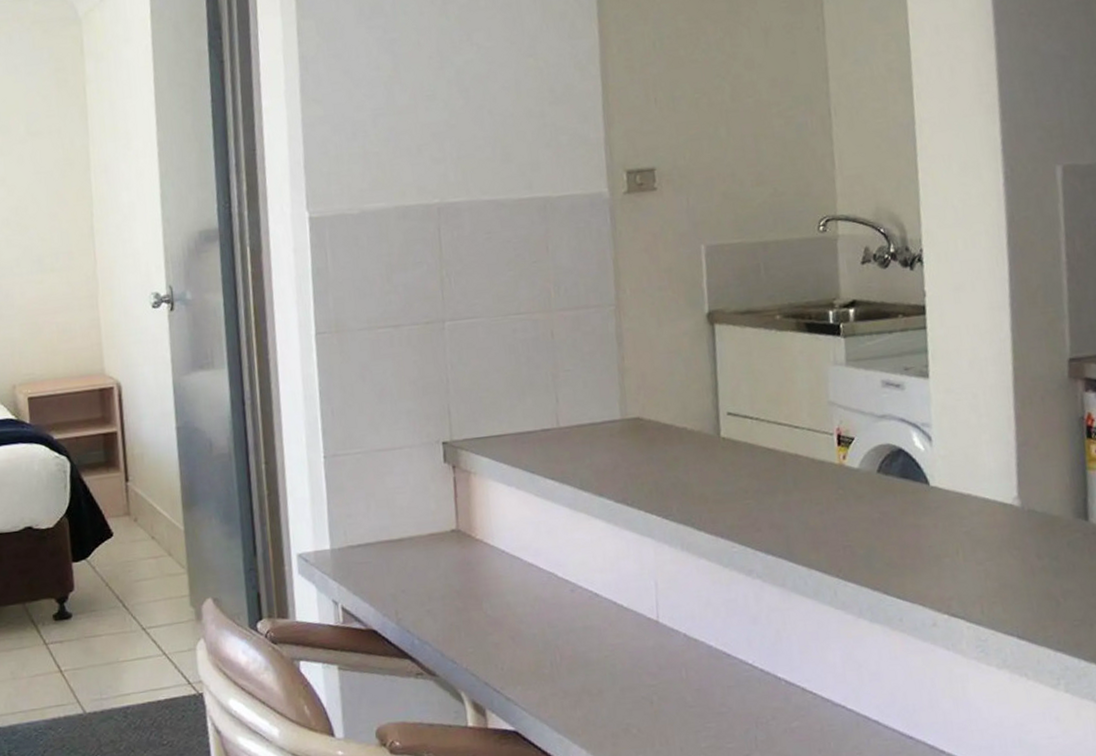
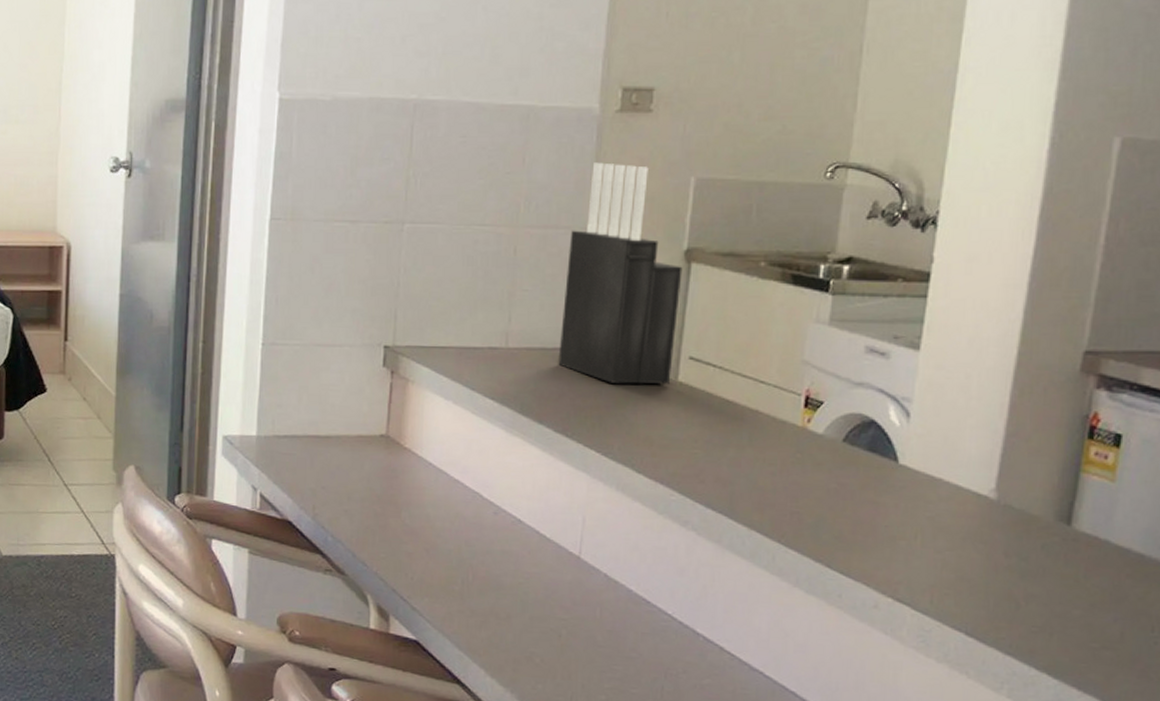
knife block: none [601,240,714,448] -> present [558,162,683,384]

